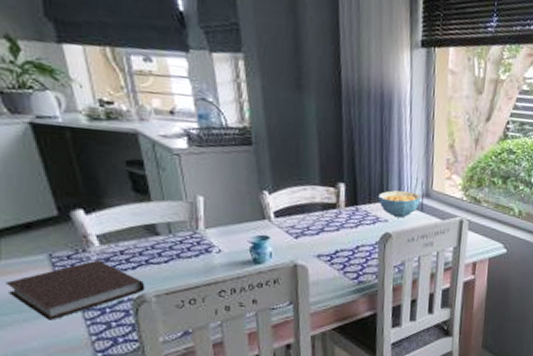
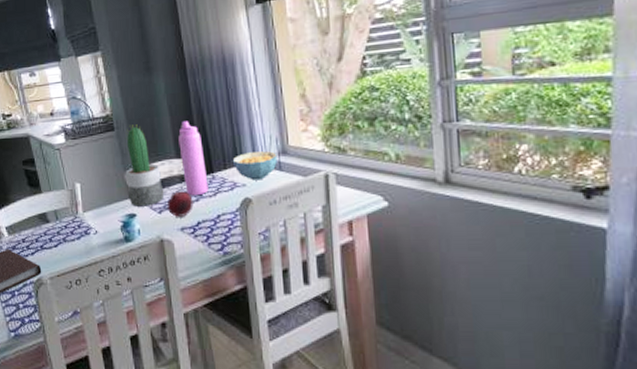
potted cactus: none [260,143,304,230] -> present [125,124,165,207]
fruit: none [304,218,334,244] -> present [166,191,194,217]
water bottle: none [324,149,351,226] -> present [178,121,209,196]

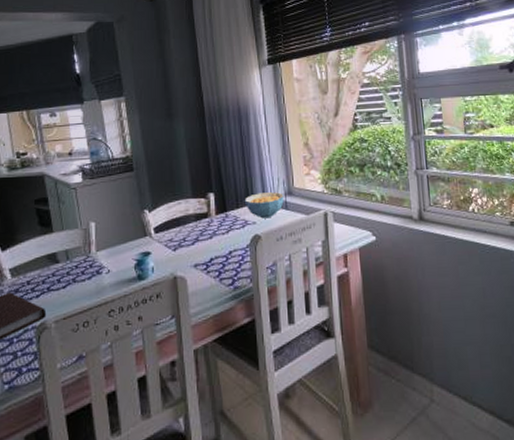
potted cactus: present [125,124,165,207] -> none [142,166,180,245]
fruit: present [166,191,194,217] -> none [181,229,207,254]
water bottle: present [178,121,209,196] -> none [195,163,222,234]

